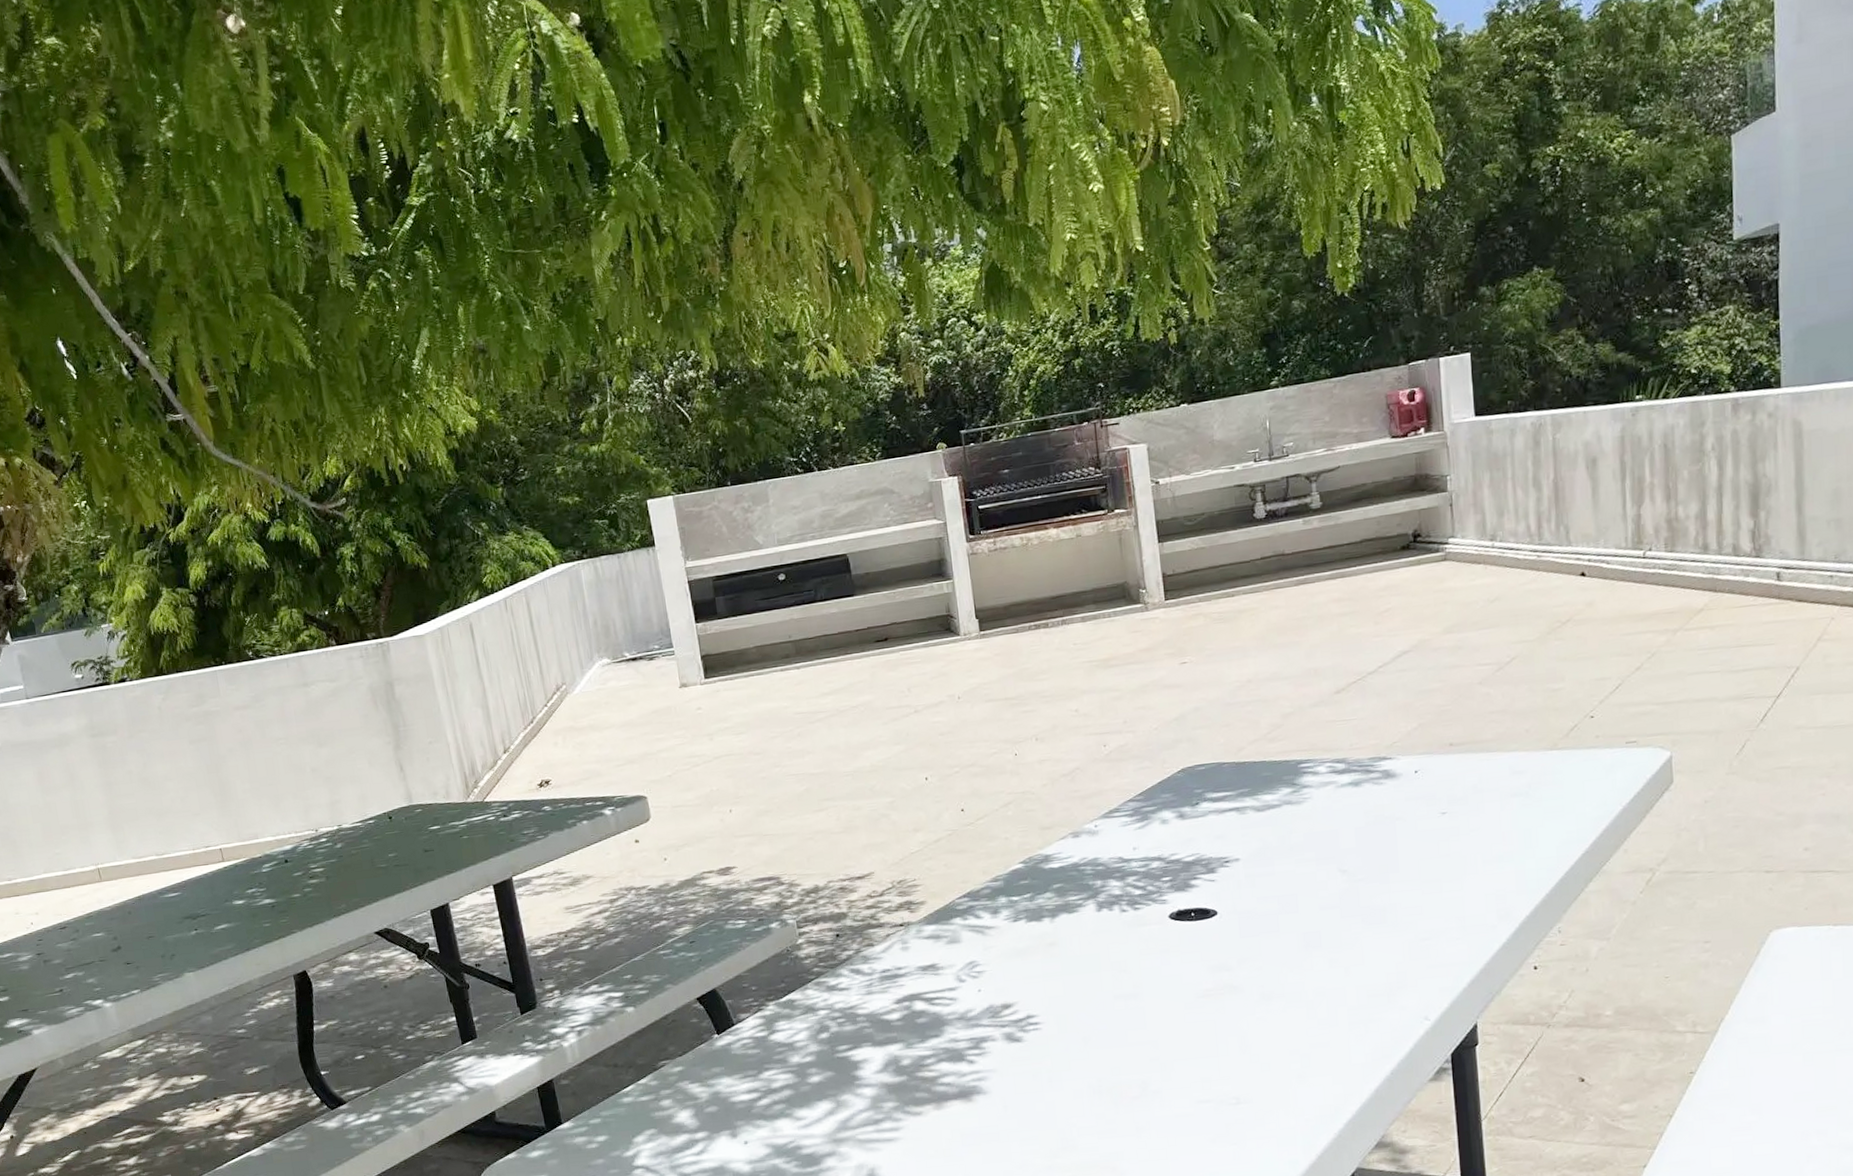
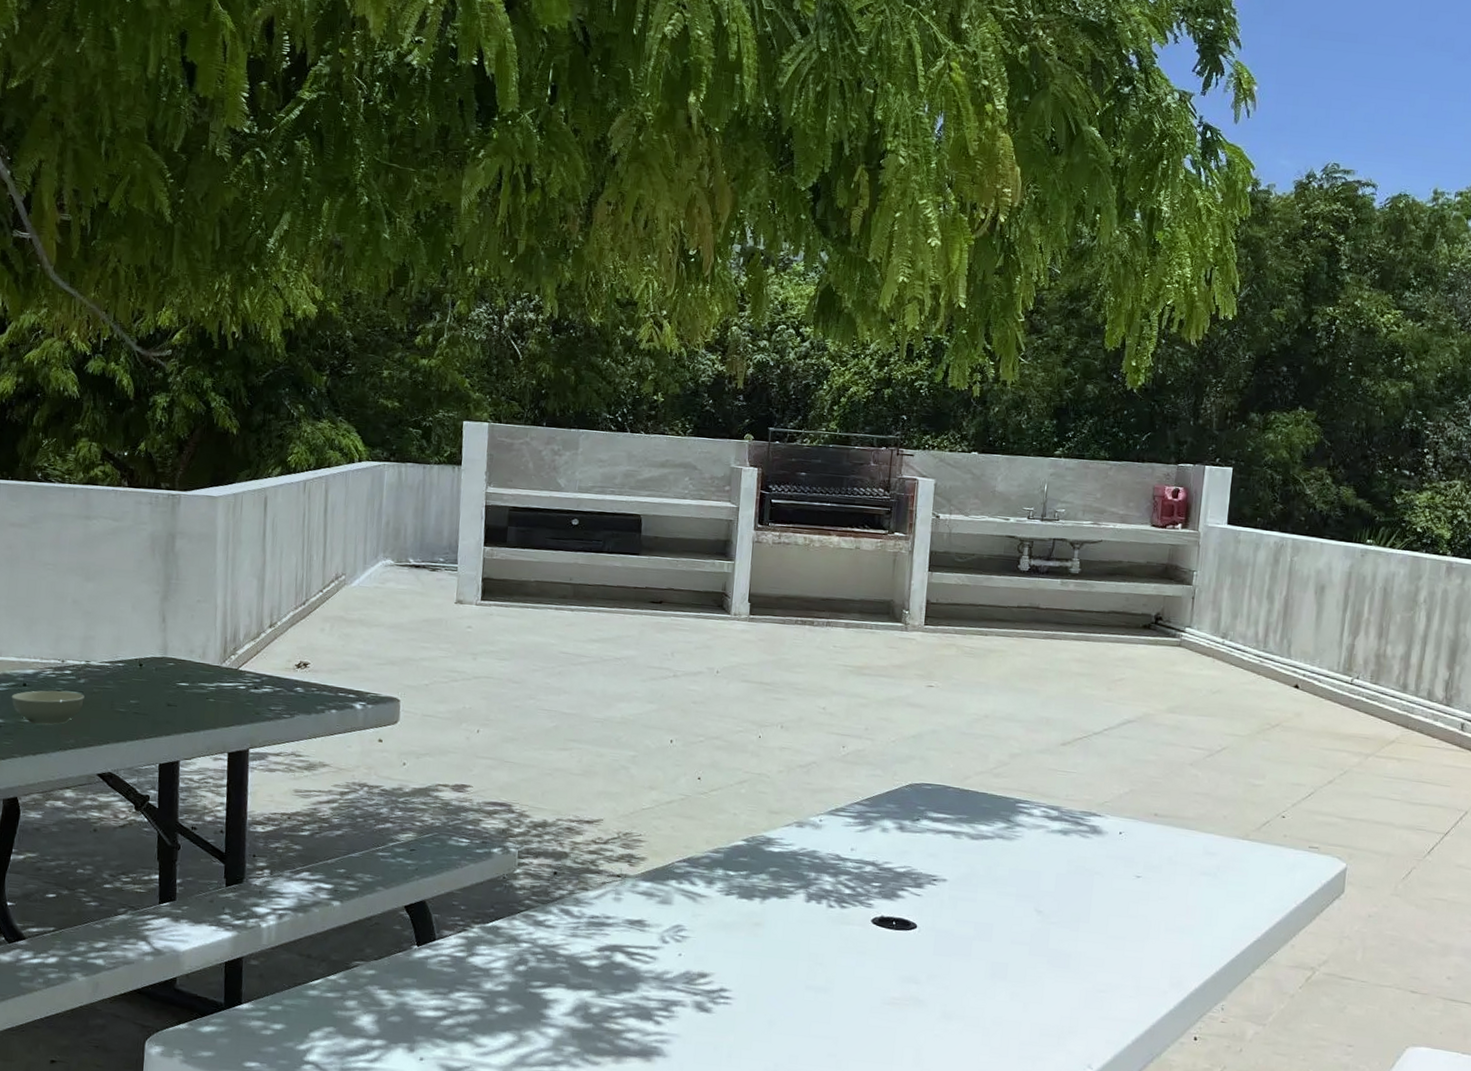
bowl: none [276,857,346,897] -> present [11,690,85,725]

